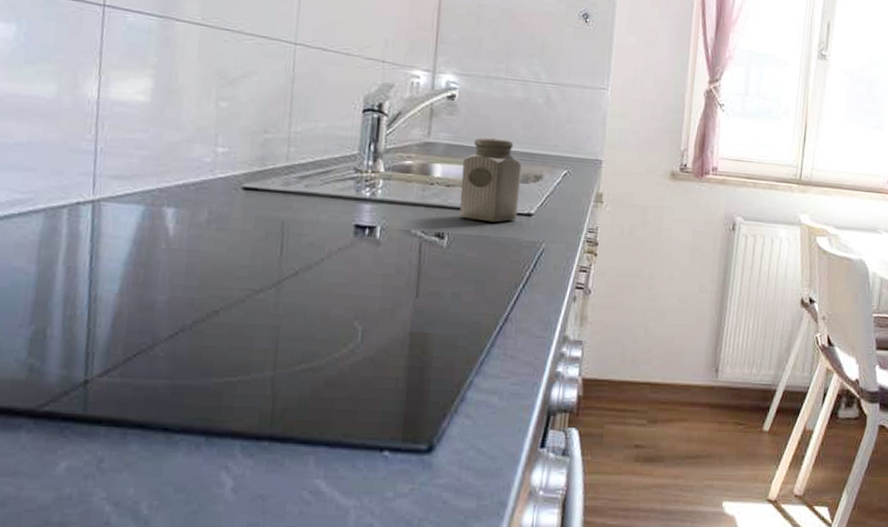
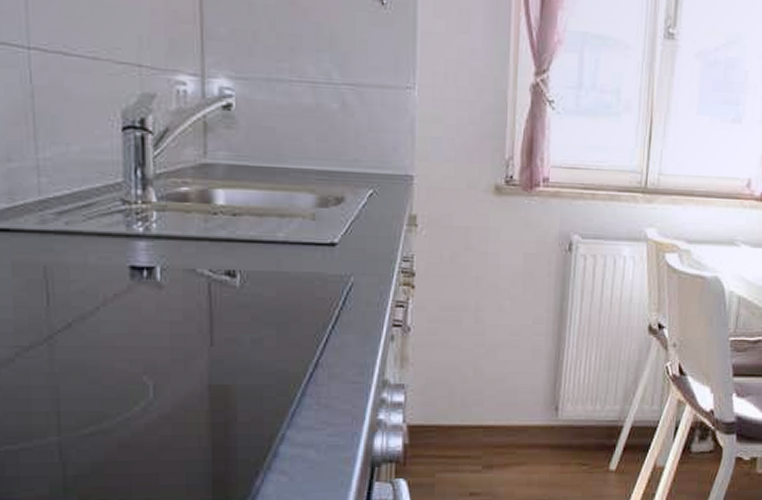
salt shaker: present [459,136,522,223] -> none [249,153,319,255]

